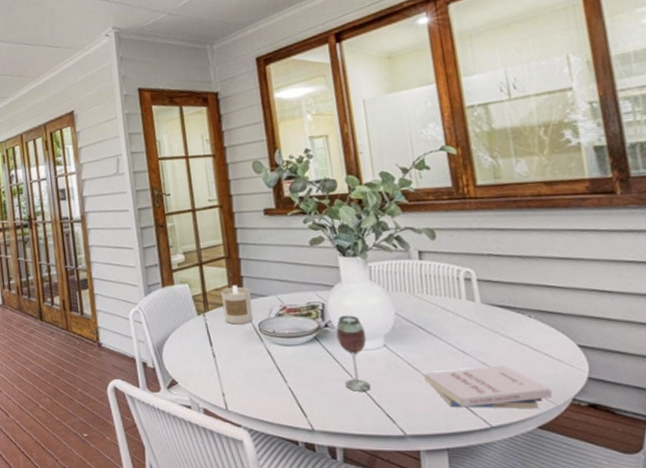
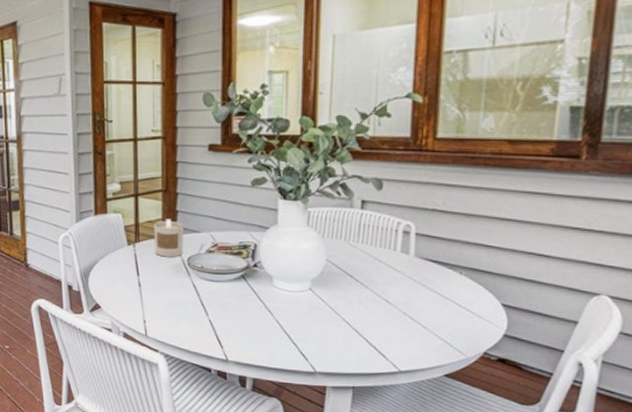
wineglass: present [336,315,371,391] -> none [264,257,294,329]
books: present [423,364,553,409] -> none [343,316,465,359]

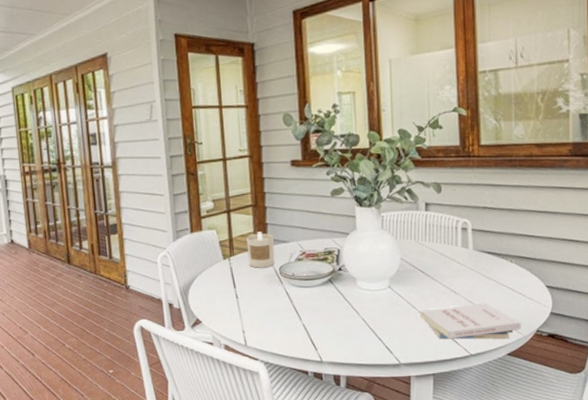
books: none [343,316,465,359] -> present [419,302,521,340]

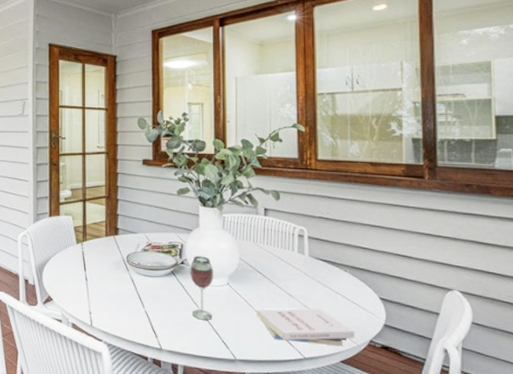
candle: present [246,232,275,268] -> none [99,221,123,255]
wineglass: none [348,260,375,327] -> present [190,256,214,320]

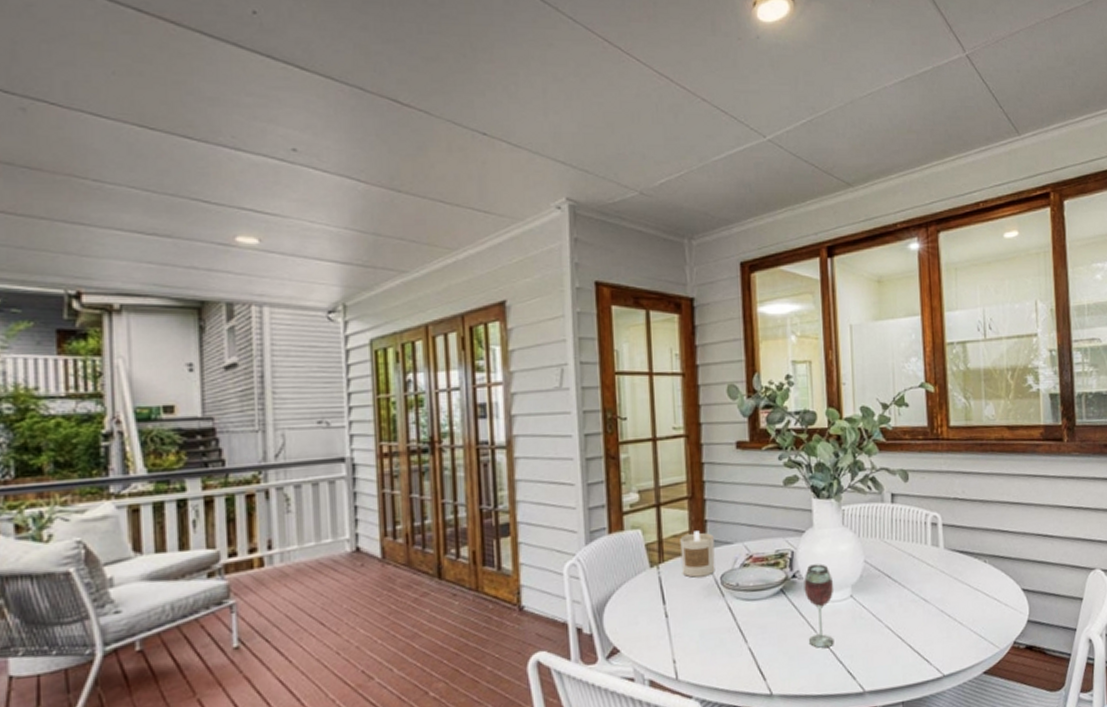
candle: none [99,221,123,255] -> present [680,531,715,578]
books: present [256,308,355,347] -> none [886,611,997,659]

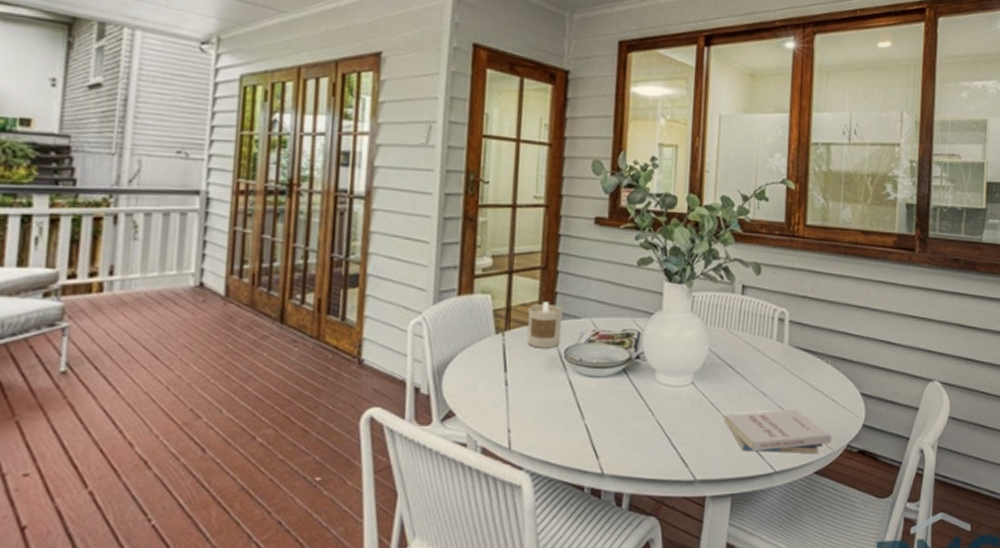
wineglass: present [804,563,834,648] -> none [646,347,677,432]
books: none [886,611,997,659] -> present [723,409,832,454]

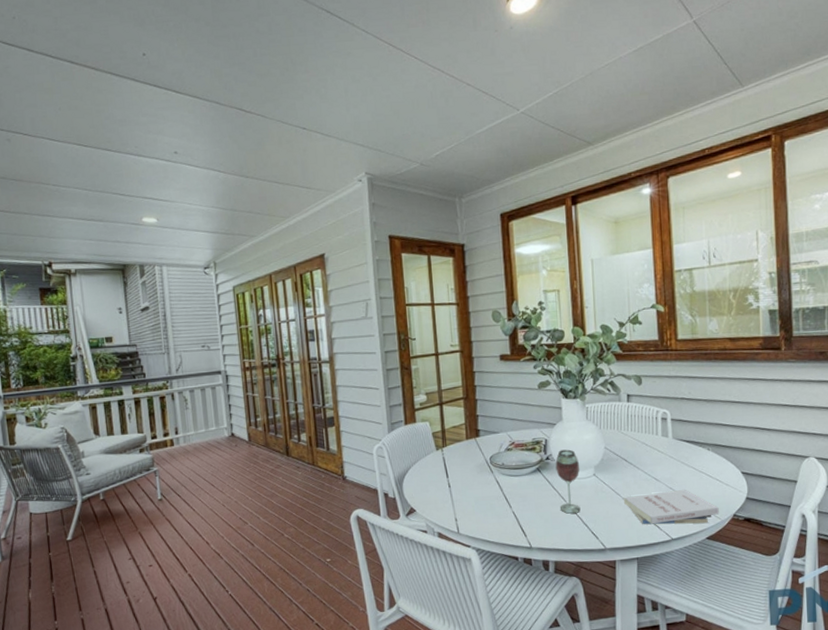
candle: present [526,302,562,348] -> none [458,423,486,458]
wineglass: none [646,347,677,432] -> present [555,449,581,514]

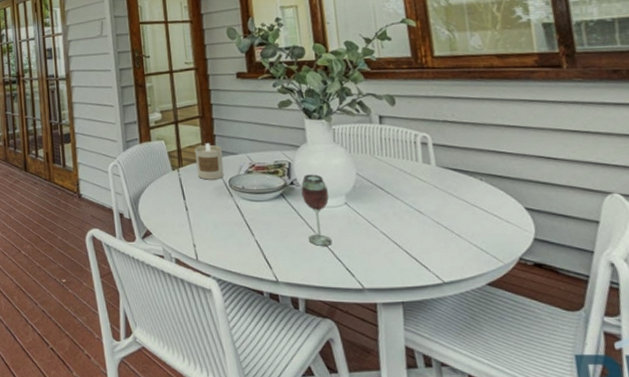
candle: none [458,423,486,458] -> present [194,143,224,180]
books: present [623,489,719,525] -> none [381,224,501,267]

